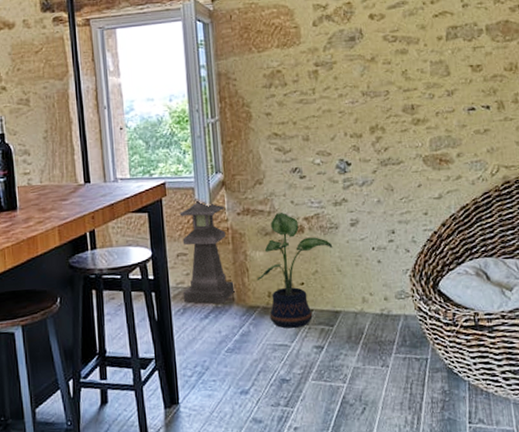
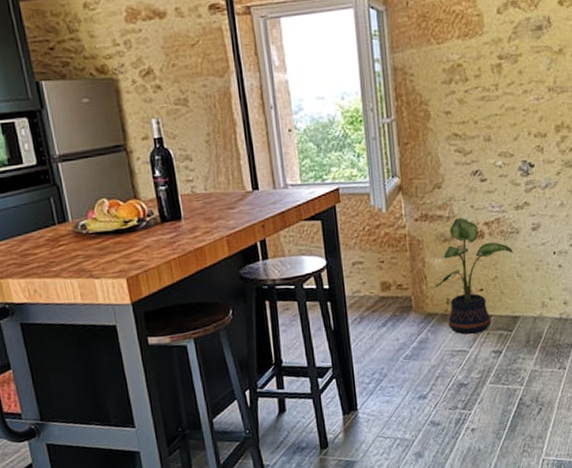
lantern: present [179,199,235,304] -> none [354,205,413,312]

